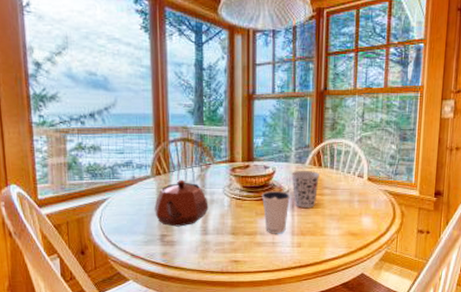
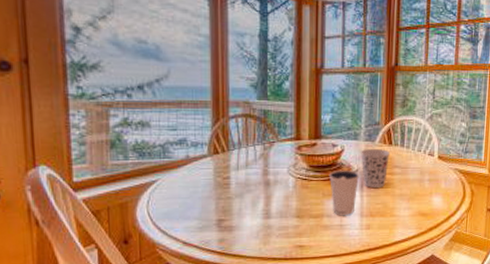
teapot: present [154,179,209,227] -> none [211,159,272,210]

